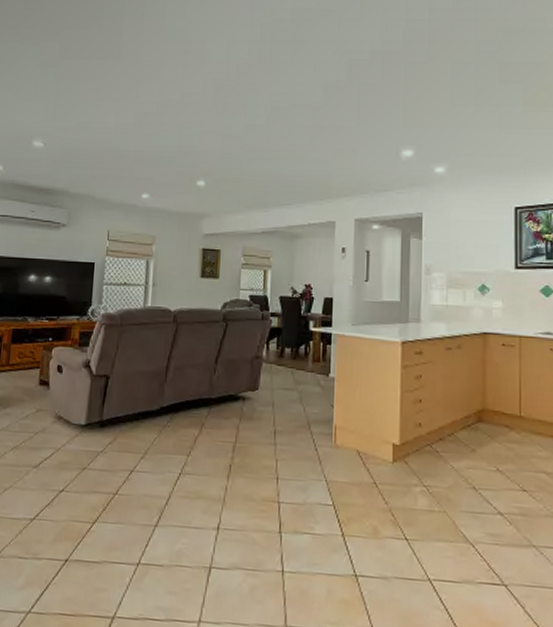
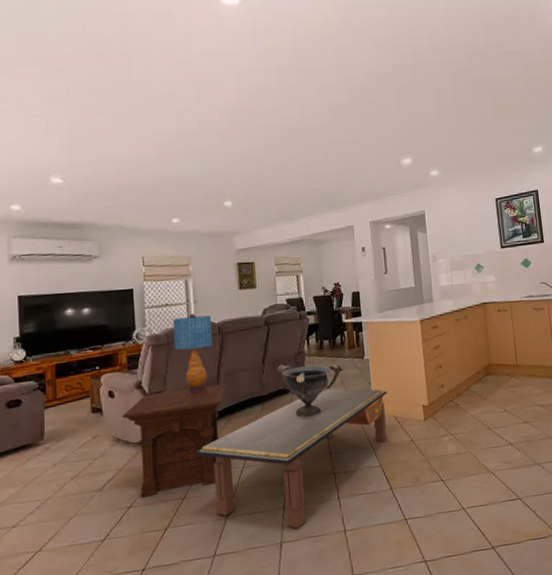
side table: none [68,375,175,486] -> present [123,384,227,498]
table lamp: none [126,296,169,383] -> present [172,313,213,393]
coffee table: none [132,403,352,556] -> present [194,388,388,529]
decorative bowl: none [230,368,305,432] -> present [277,363,344,417]

